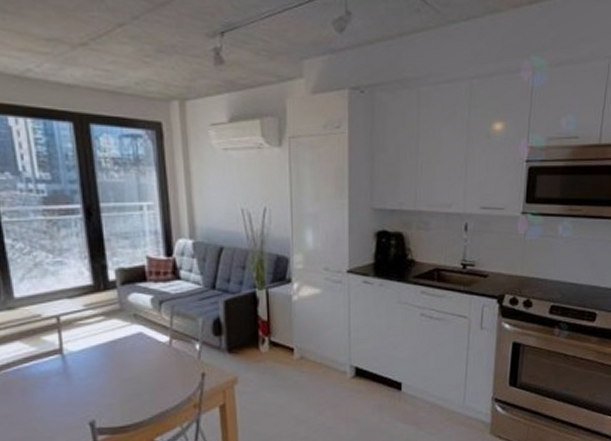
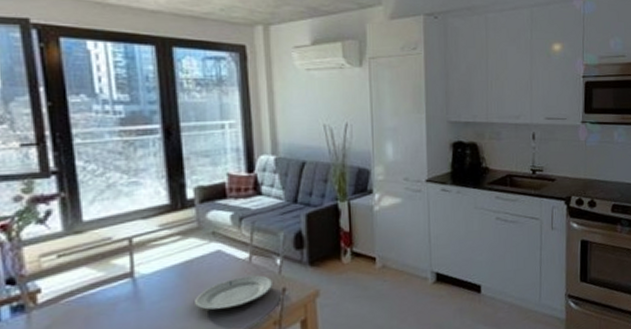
plate: none [120,359,193,390] -> present [195,275,274,311]

